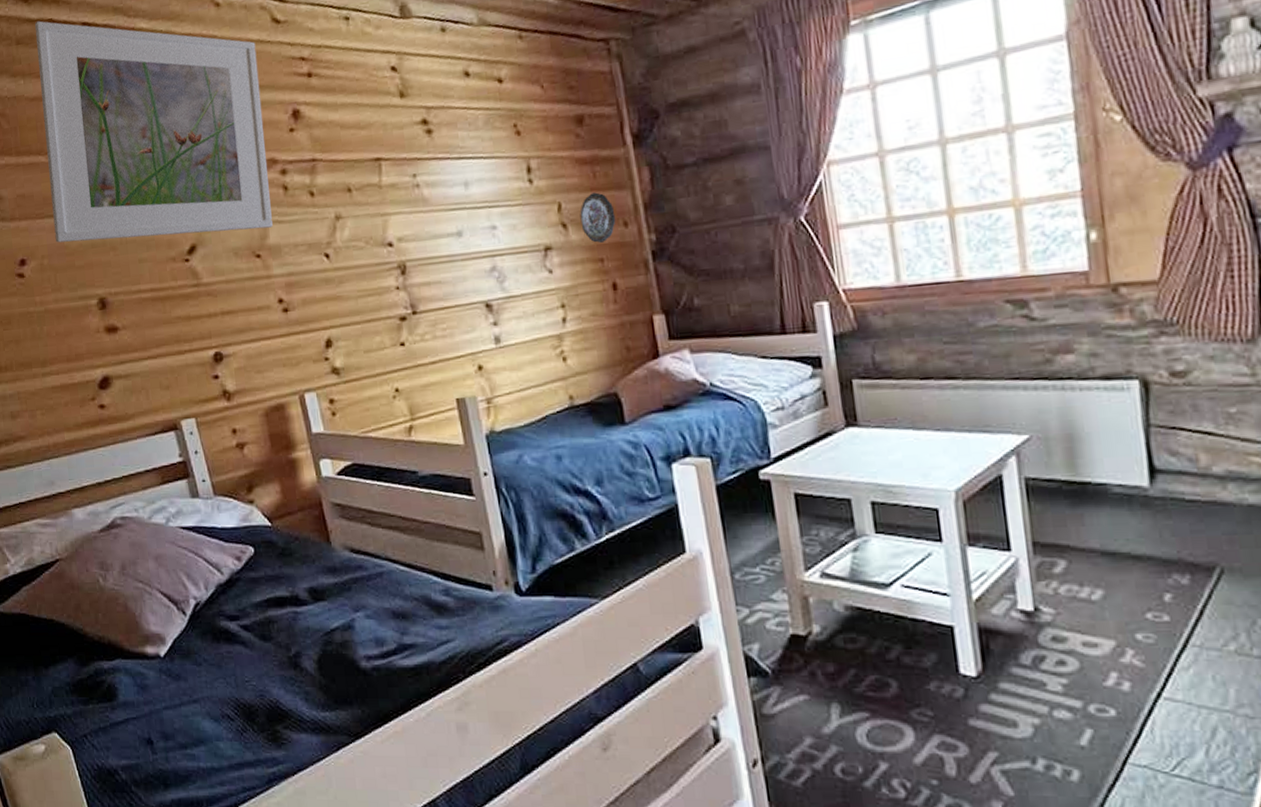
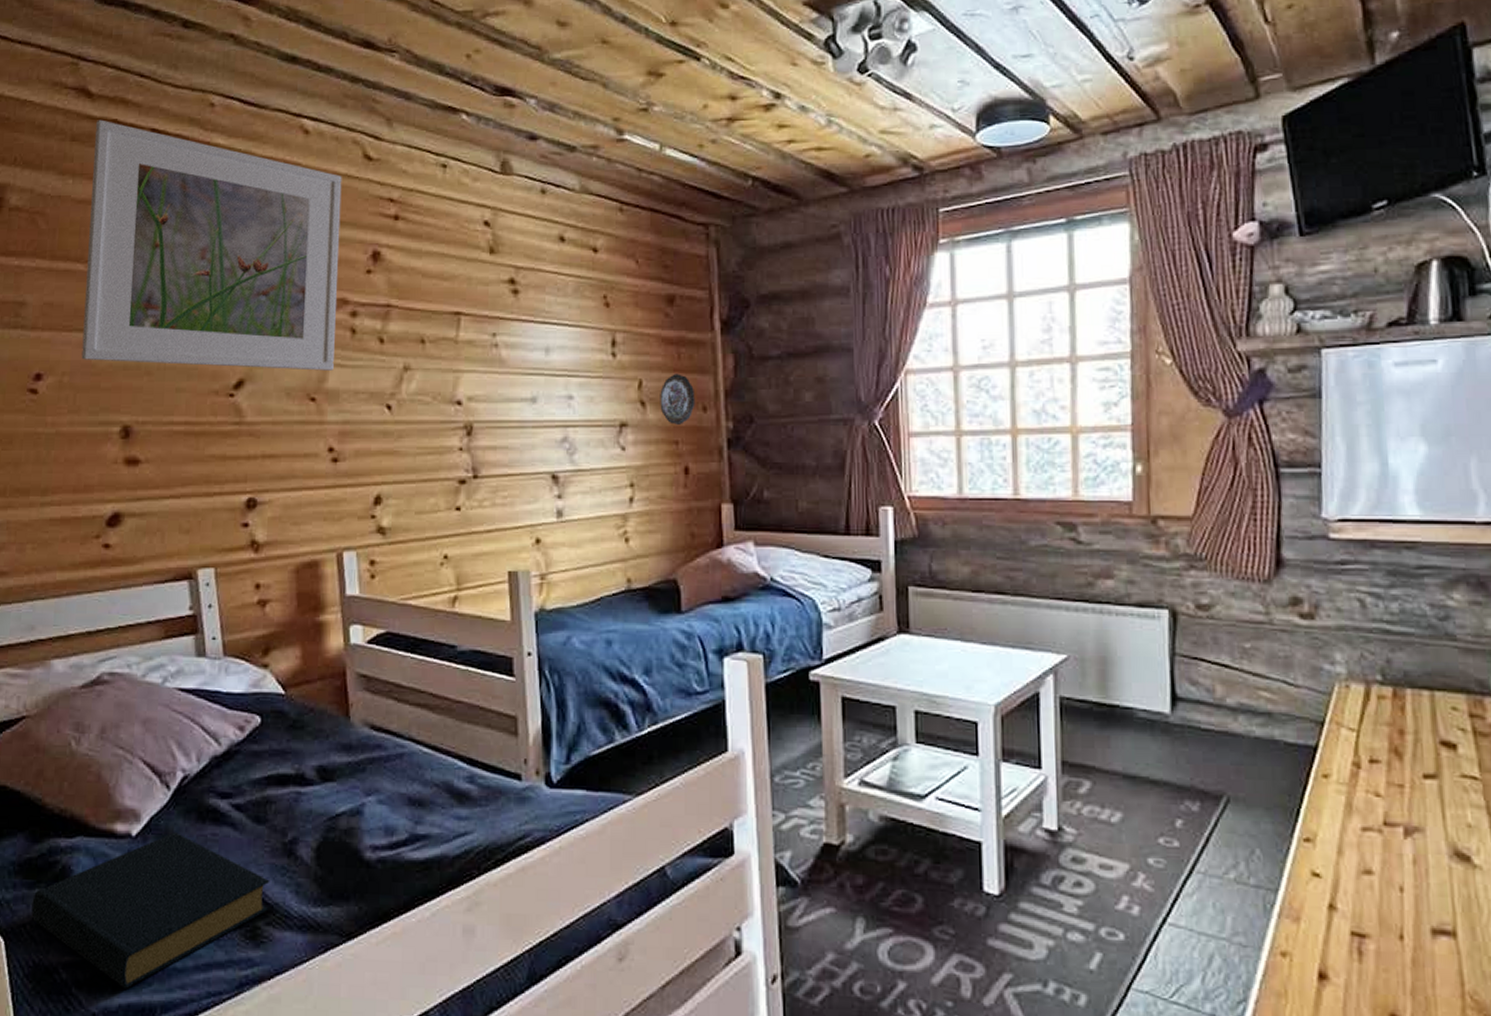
hardback book: none [88,652,285,786] -> present [31,832,270,989]

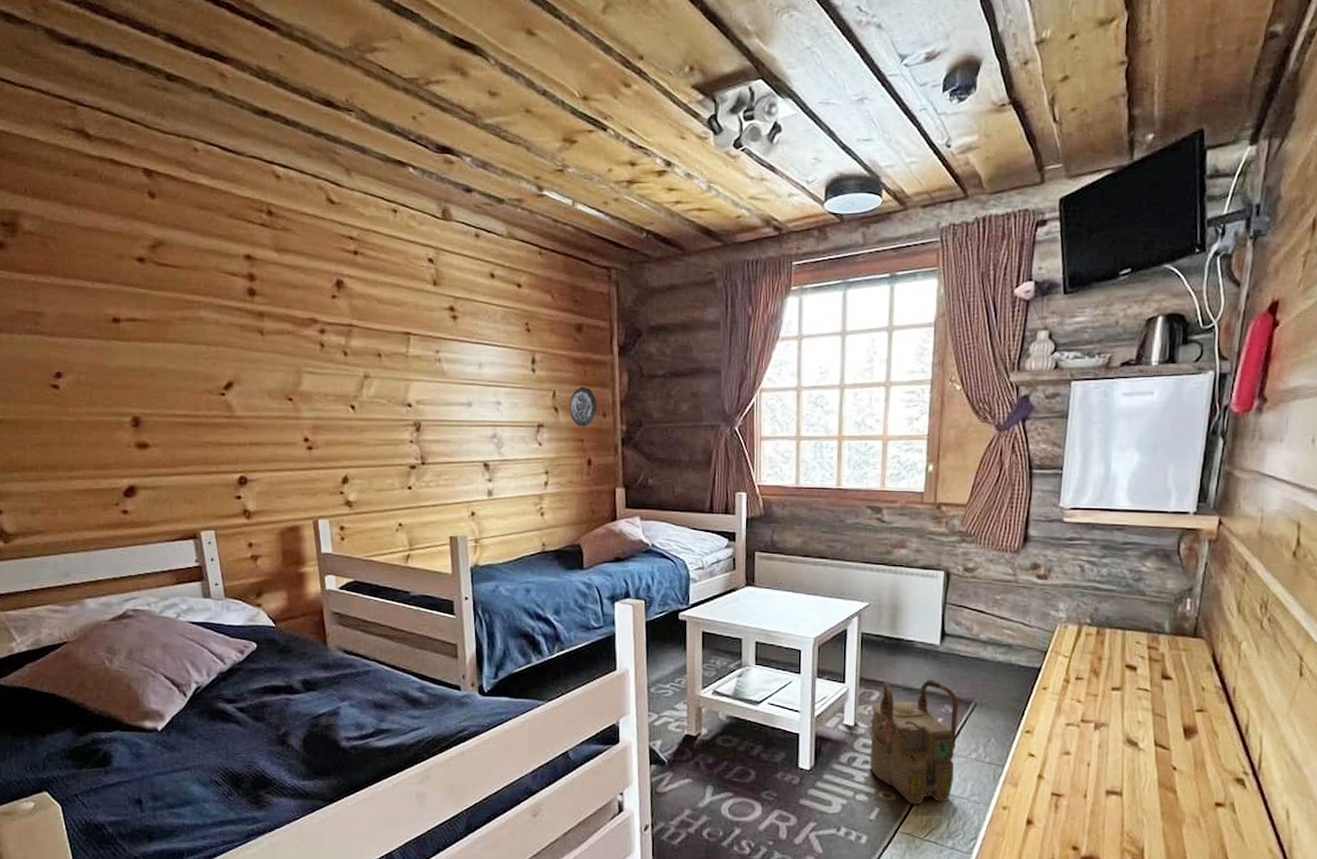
hardback book: present [31,832,270,989] -> none [81,728,268,839]
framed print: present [81,119,342,371] -> none [94,158,309,377]
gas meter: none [1076,763,1206,949] -> present [867,680,958,805]

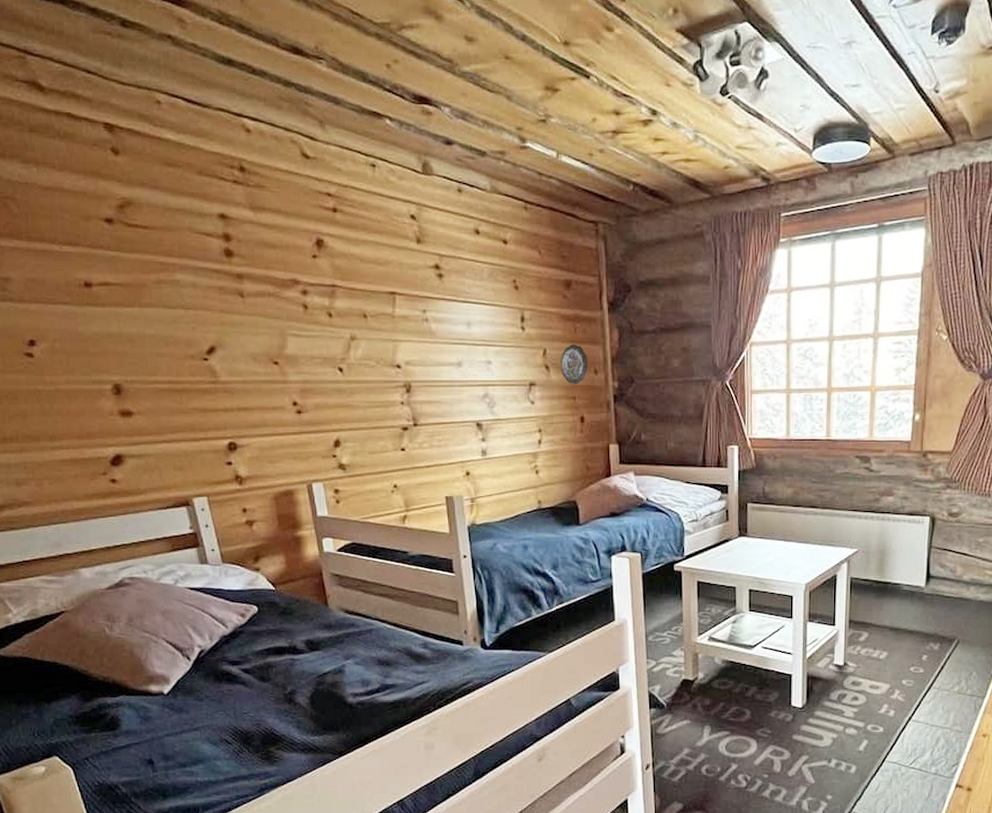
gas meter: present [867,680,958,805] -> none [856,620,942,736]

